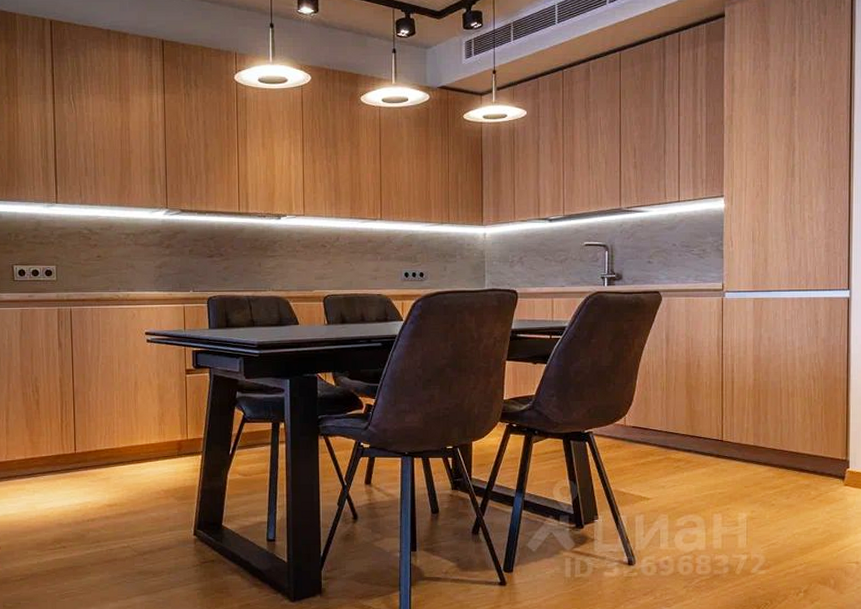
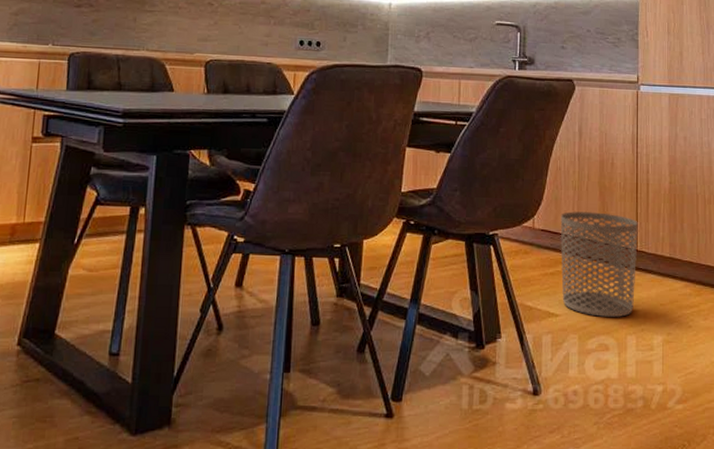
waste bin: none [650,409,723,500] -> present [560,211,638,318]

